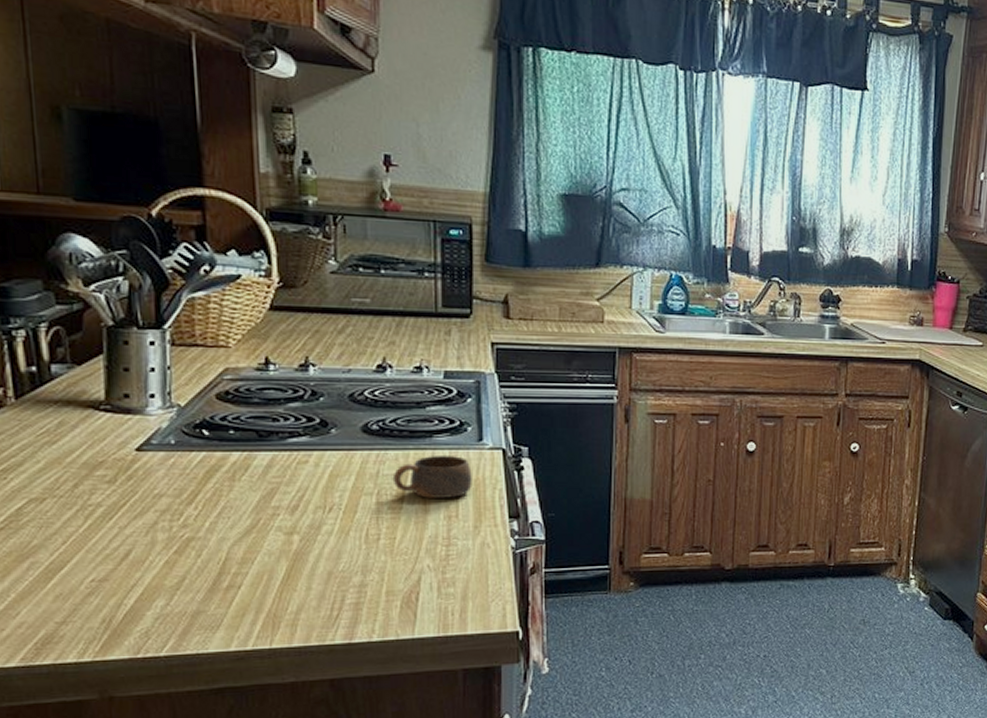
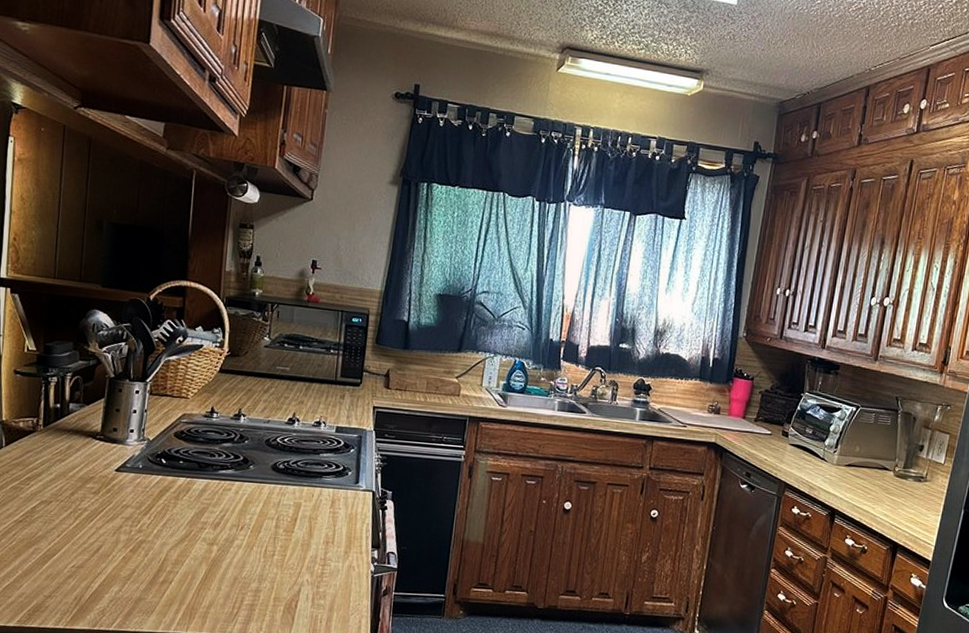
cup: present [392,456,472,498] -> none [289,492,348,528]

